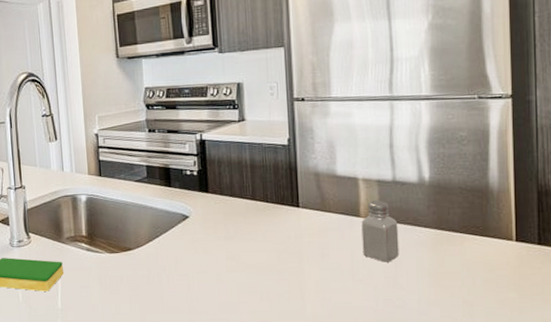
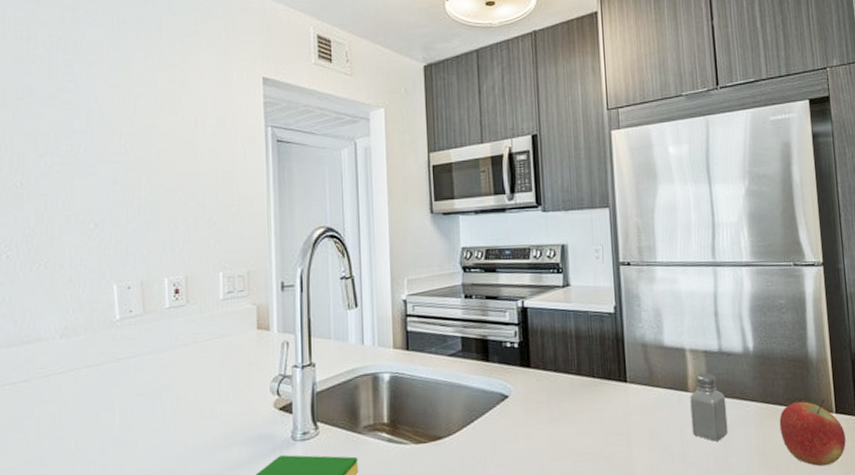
apple: none [453,227,525,290] -> present [779,398,846,467]

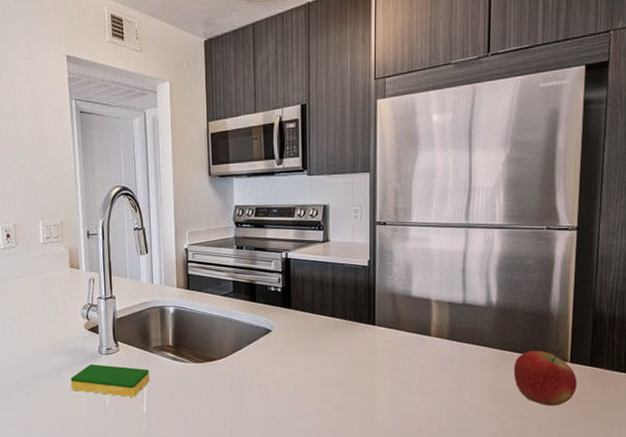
saltshaker: present [690,373,728,441] -> none [431,321,465,378]

